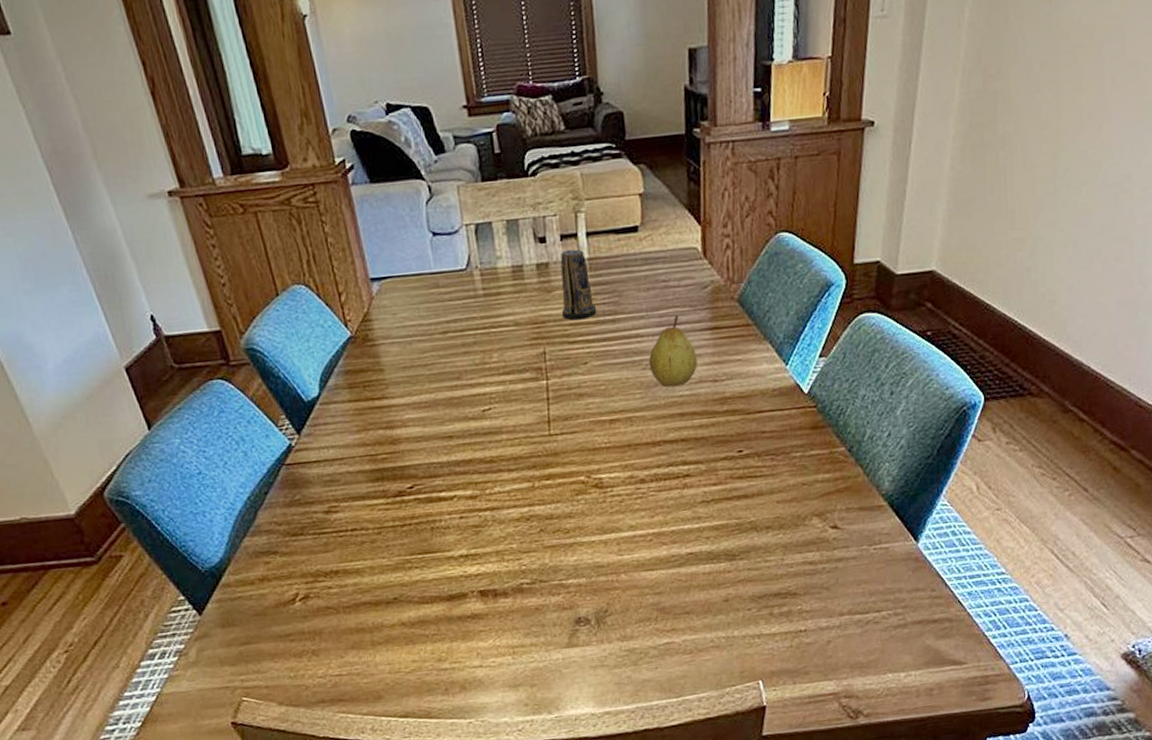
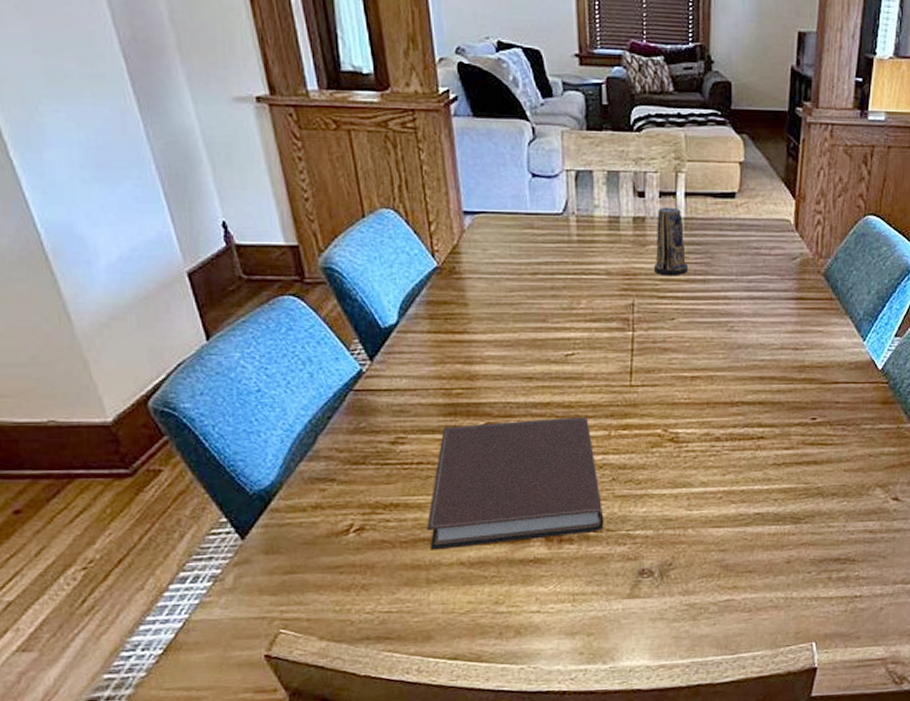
notebook: none [366,470,537,613] -> present [427,417,604,550]
fruit: present [648,315,698,388] -> none [734,282,782,351]

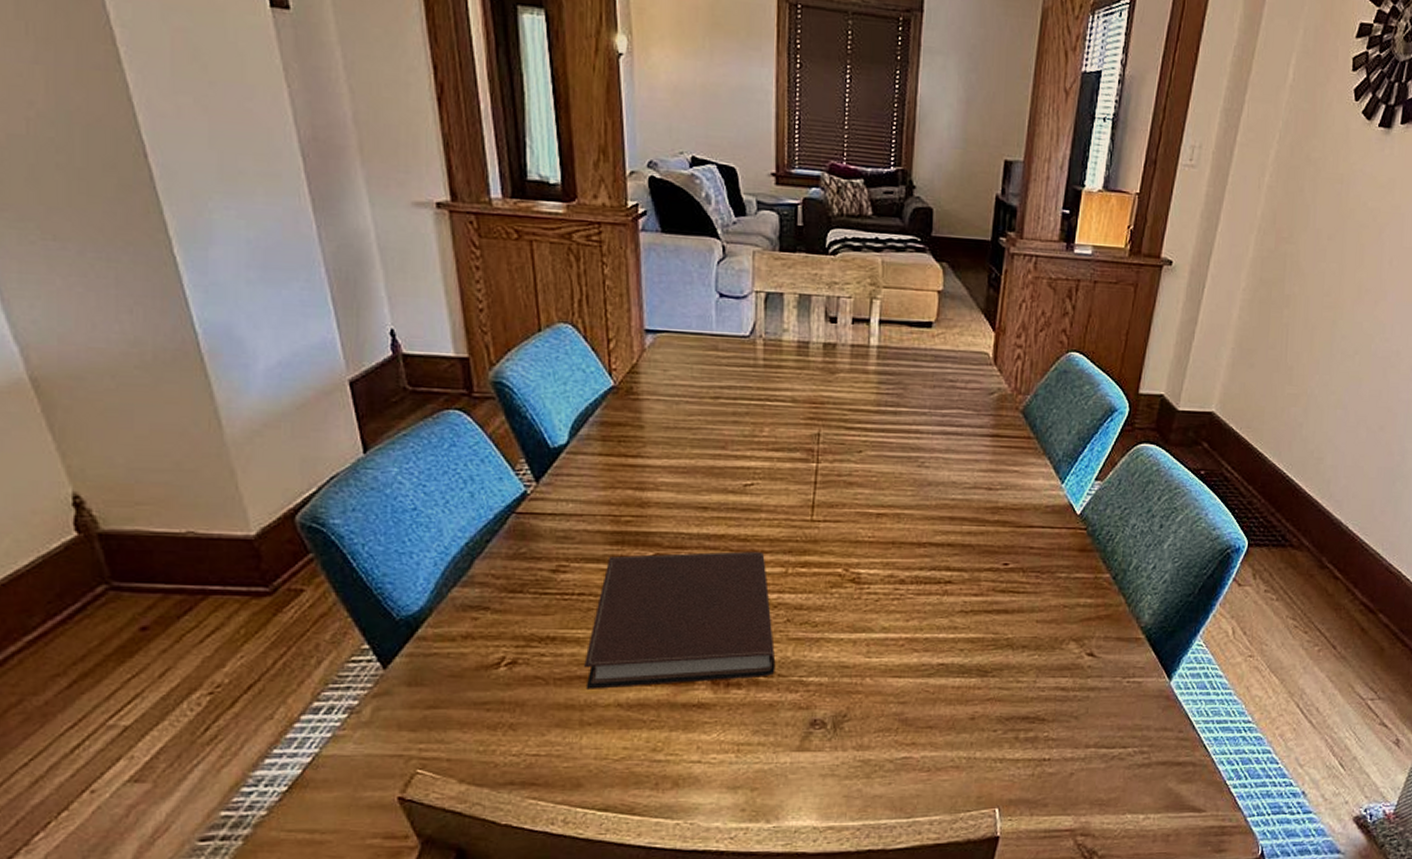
candle: present [653,207,689,276] -> none [842,334,880,407]

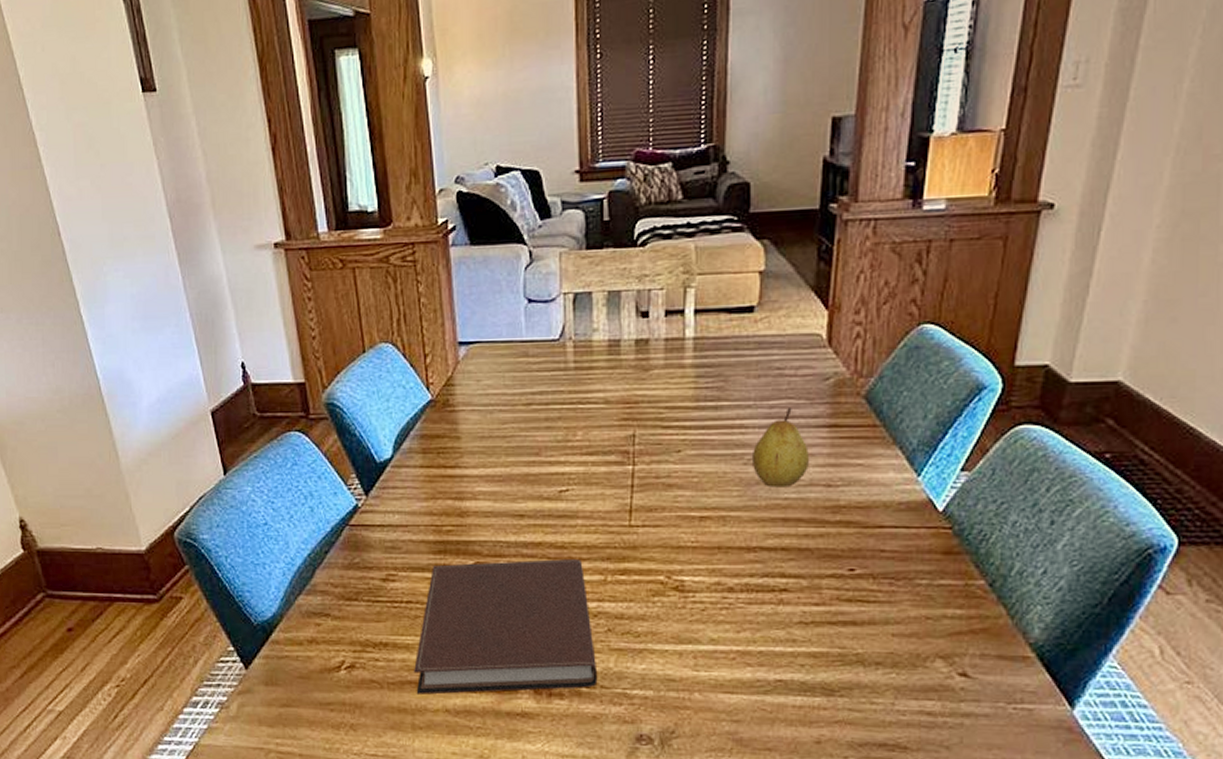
fruit: none [924,417,975,489] -> present [751,408,810,488]

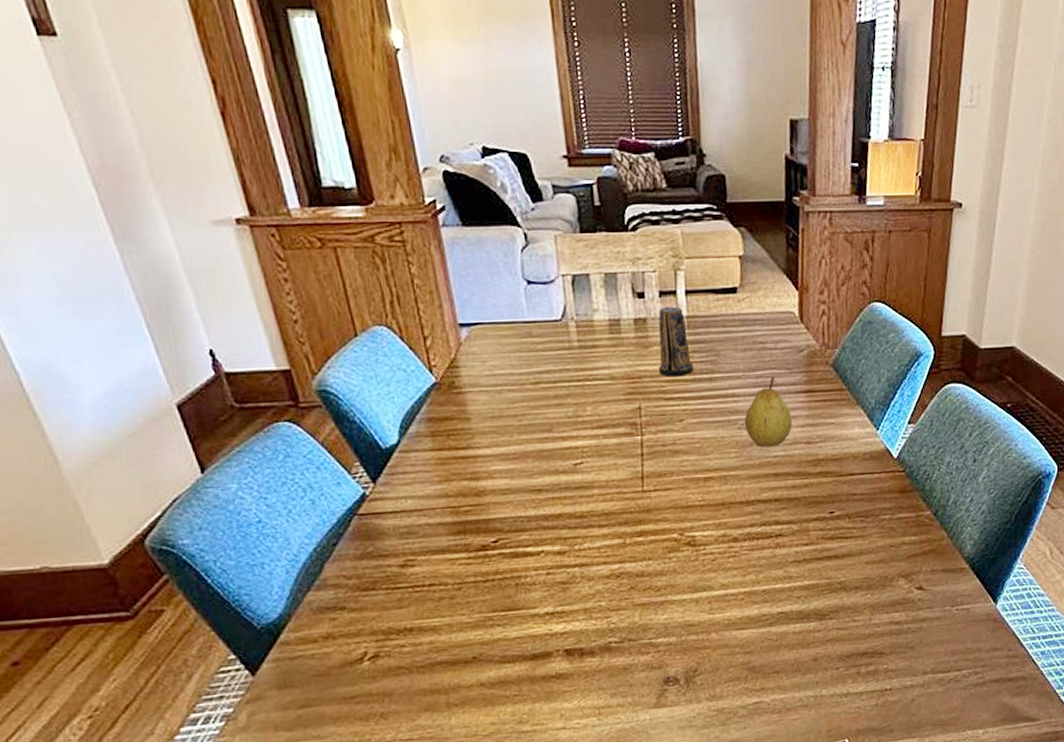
notebook: present [414,559,598,695] -> none [443,526,625,673]
candle: none [657,326,698,404] -> present [658,306,694,377]

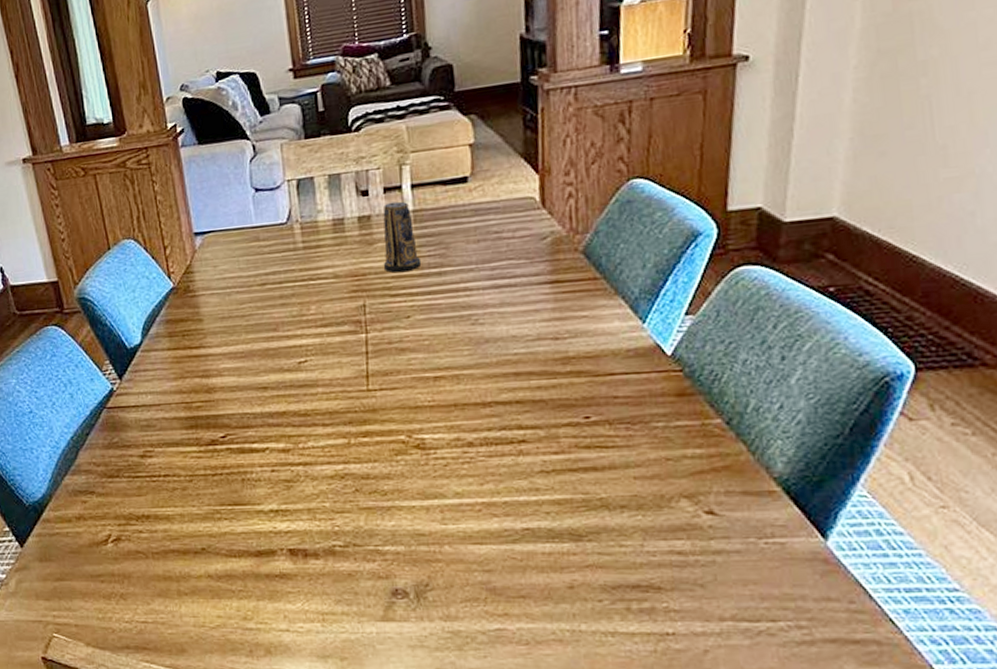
fruit: present [744,377,793,448] -> none [478,268,536,345]

